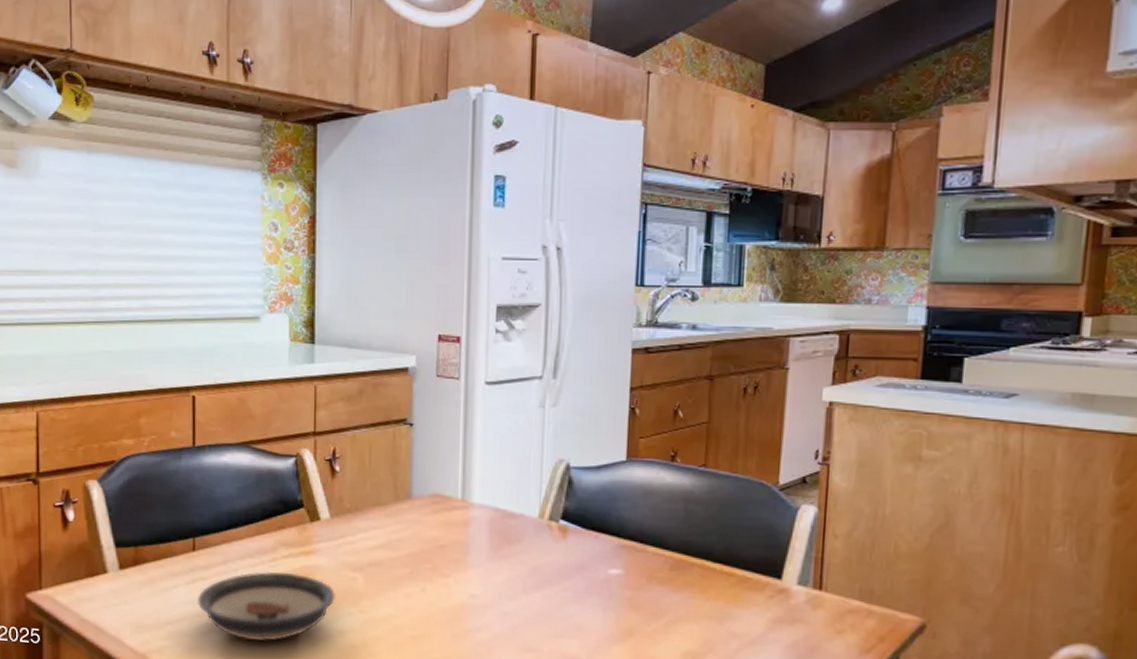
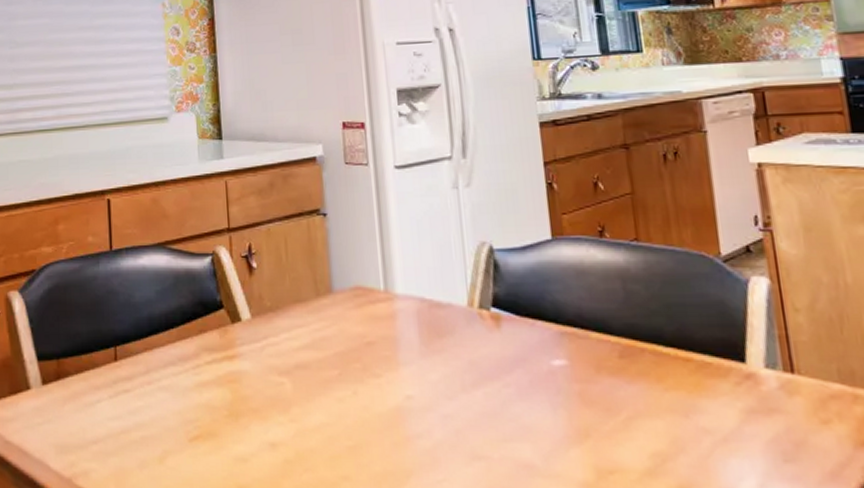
saucer: present [197,571,336,642] -> none [121,379,265,459]

